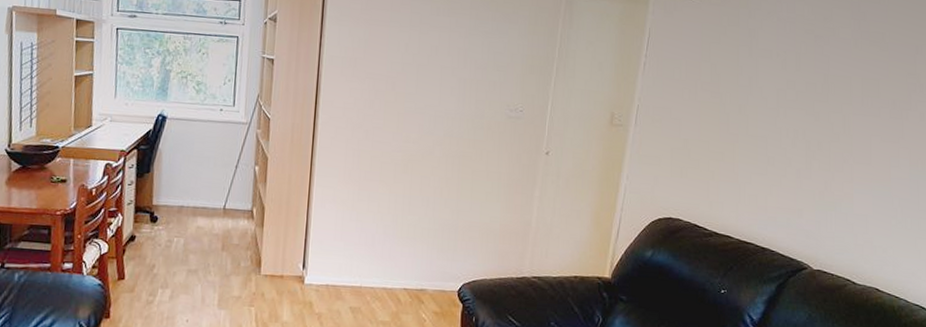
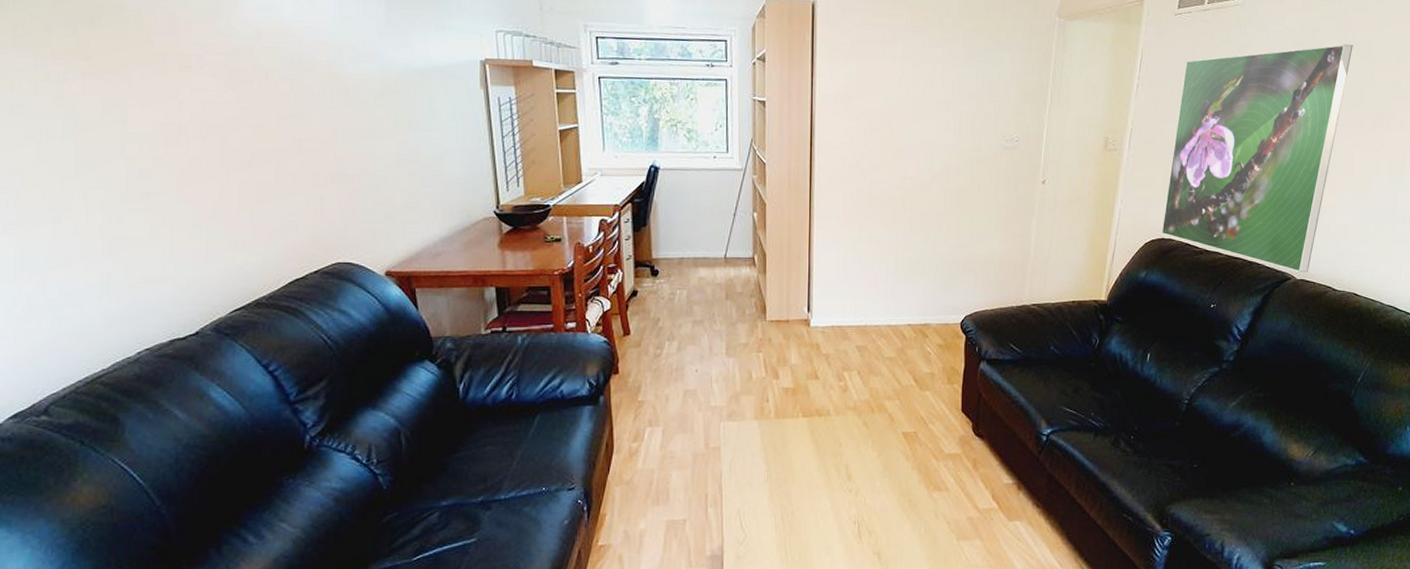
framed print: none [669,33,867,264] -> present [1161,44,1353,273]

